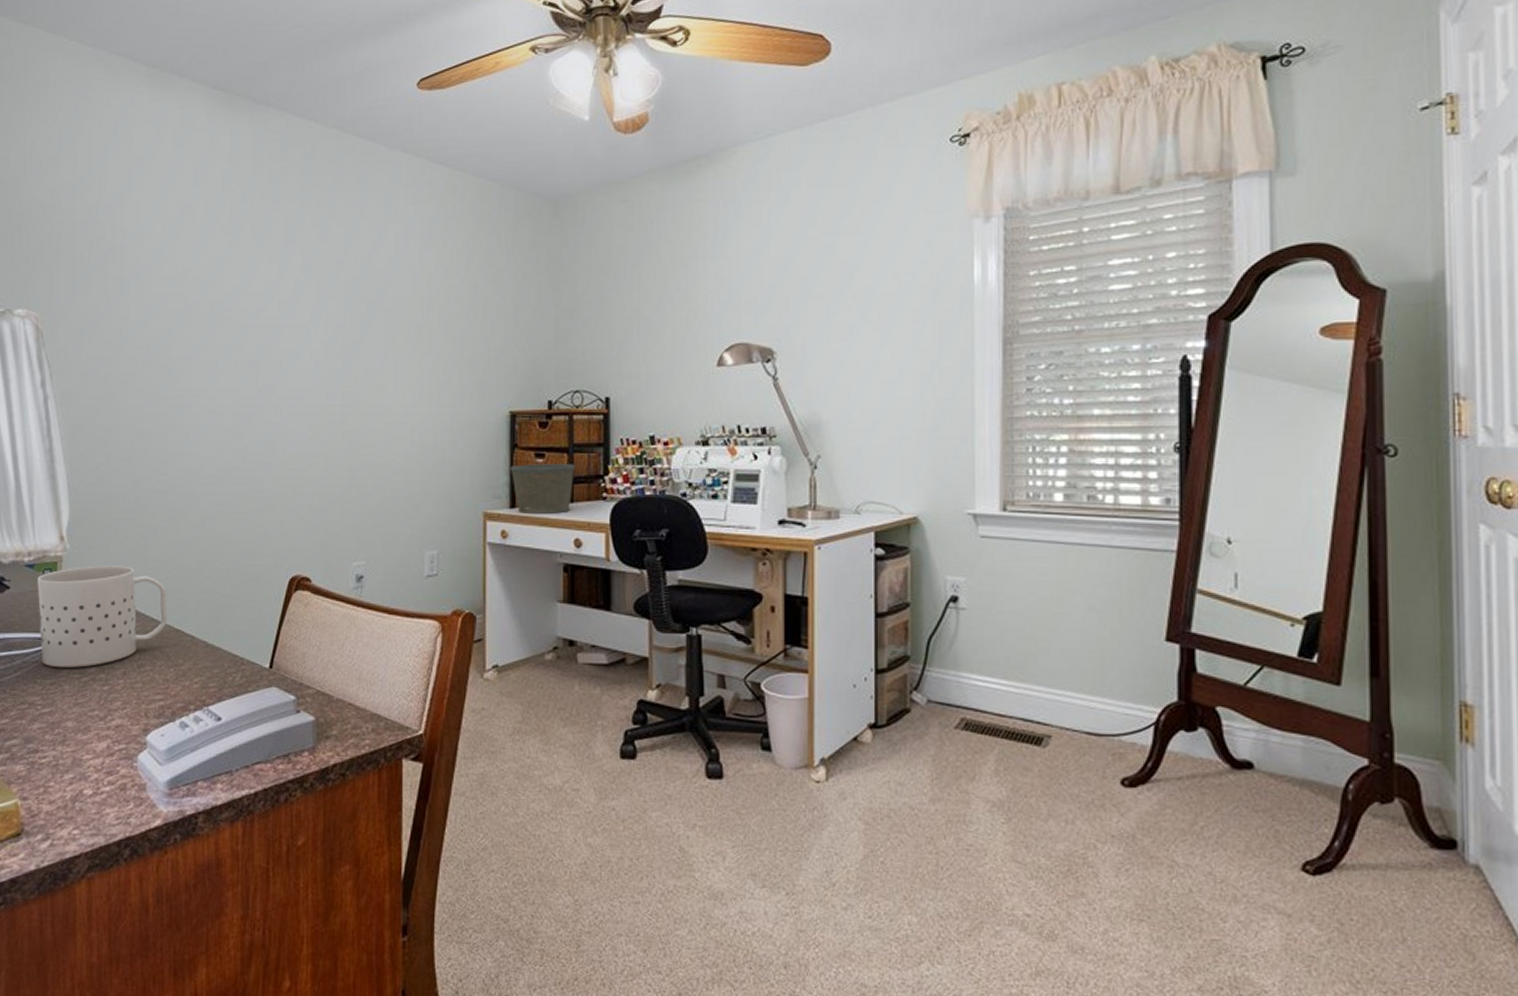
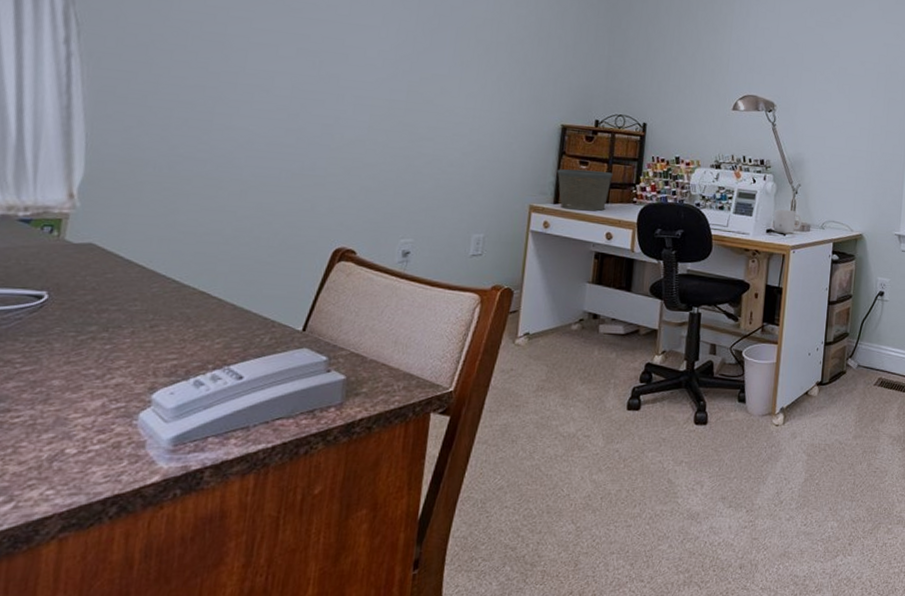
mug: present [37,565,168,669] -> none [28,225,195,326]
mug: none [786,492,826,524] -> present [773,209,802,234]

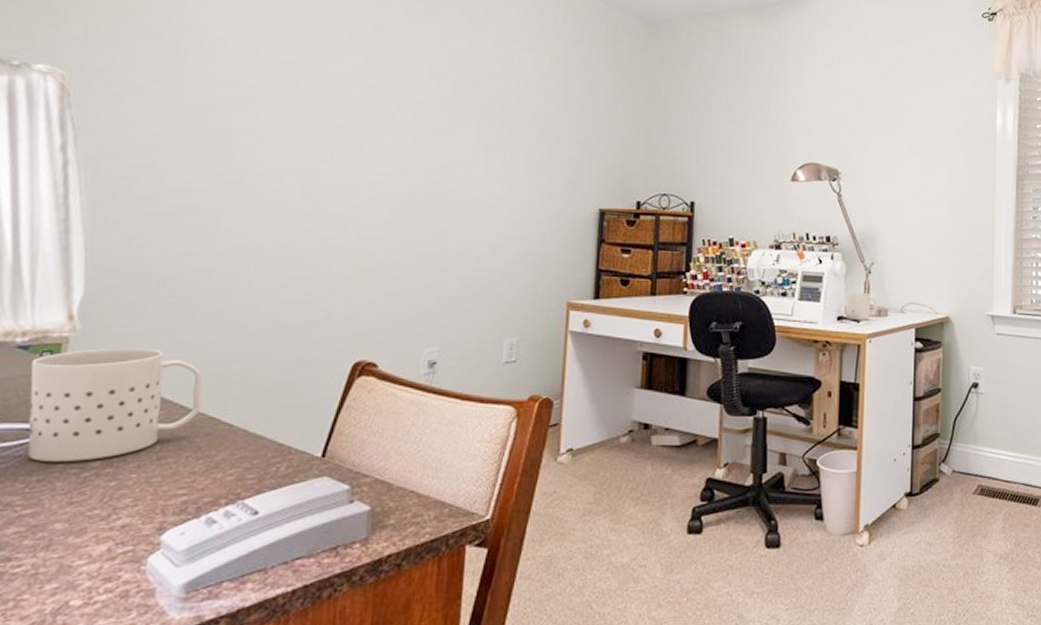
mug: none [28,225,195,326] -> present [27,347,203,463]
basket: present [557,169,613,212] -> none [596,258,659,307]

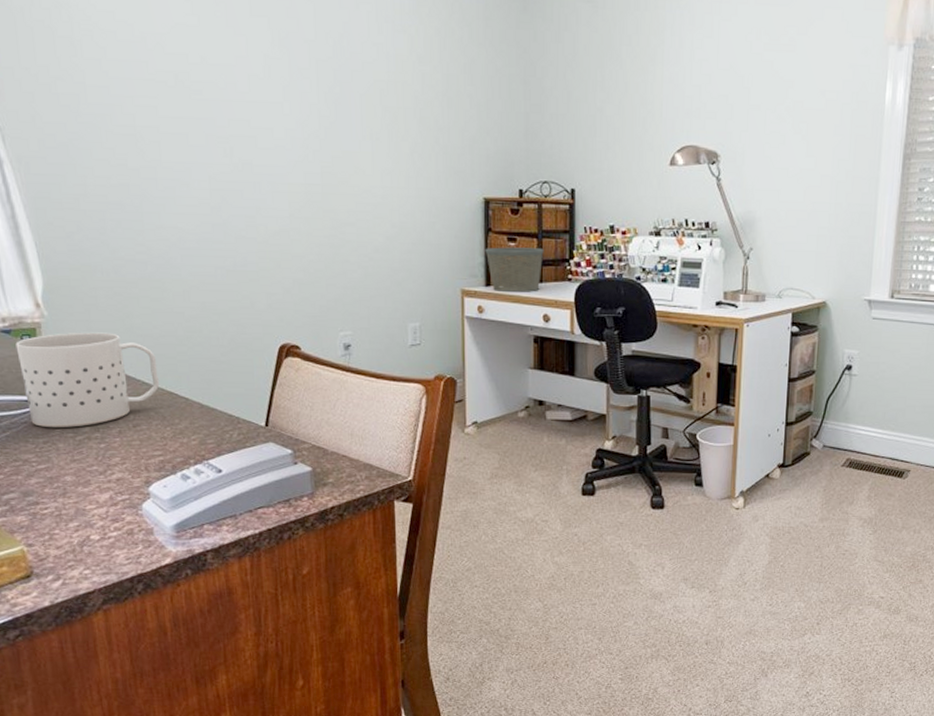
basket: none [596,258,659,307] -> present [485,247,544,293]
mug: present [844,292,878,320] -> none [723,278,755,305]

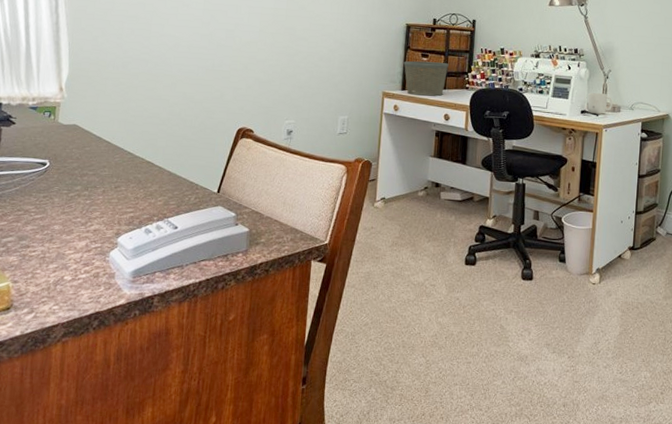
mug: present [15,332,160,428] -> none [37,111,142,186]
mug: none [723,278,755,305] -> present [587,92,613,114]

